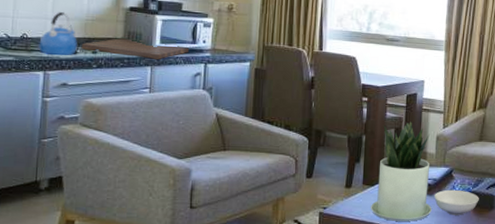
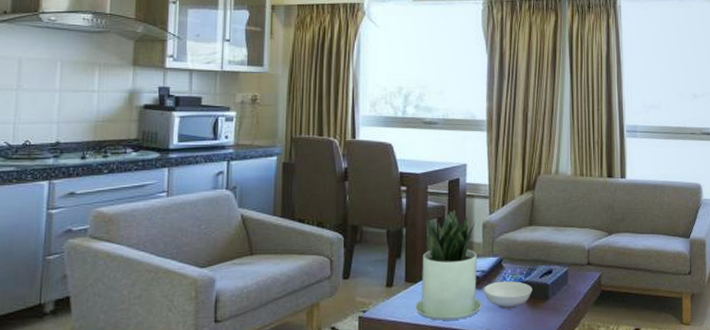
kettle: present [39,12,77,56] -> none [43,115,86,163]
cutting board: present [81,38,190,60] -> none [90,139,211,161]

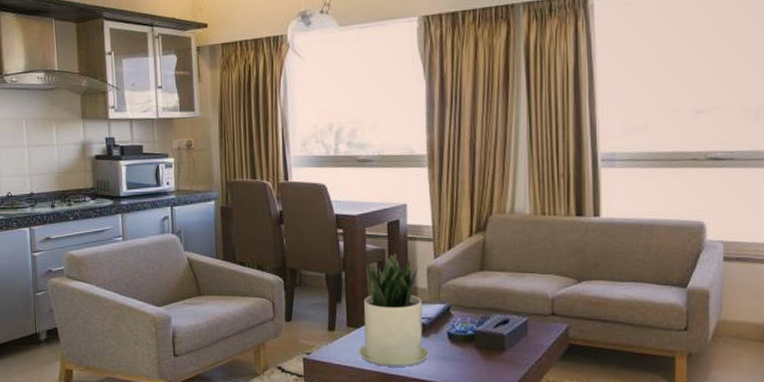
bowl: present [484,280,533,309] -> none [431,329,486,359]

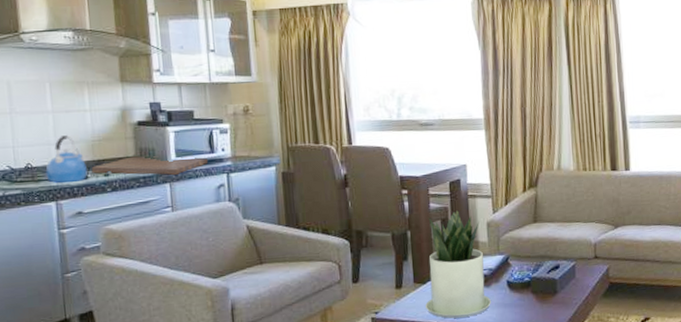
kettle: none [22,168,54,211] -> present [45,135,88,183]
cutting board: none [57,187,155,207] -> present [91,156,209,176]

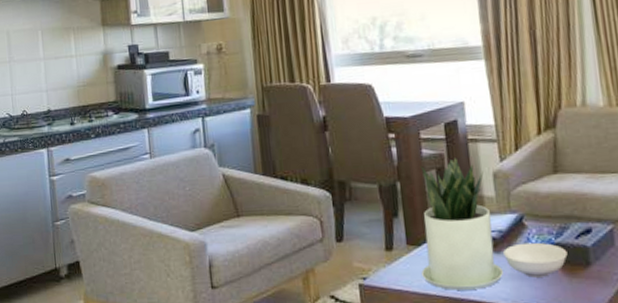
kettle: present [45,135,88,183] -> none [38,82,74,130]
cutting board: present [91,156,209,176] -> none [77,100,184,121]
bowl: none [492,277,541,305] -> present [503,242,568,278]

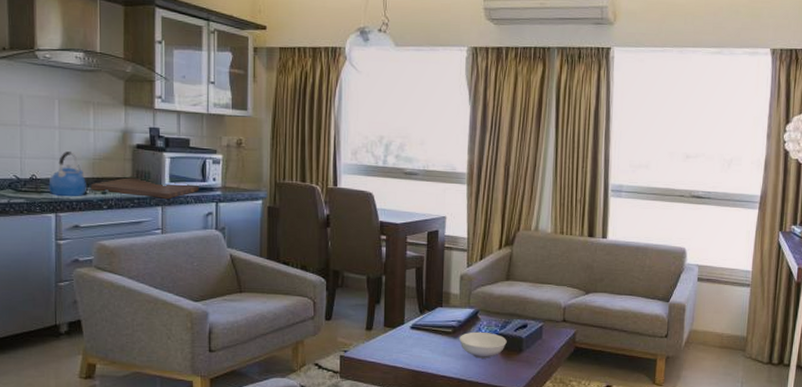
kettle: none [38,82,74,130] -> present [48,151,86,197]
cutting board: none [77,100,184,121] -> present [90,177,200,200]
planter: present [420,158,503,290] -> none [393,261,457,365]

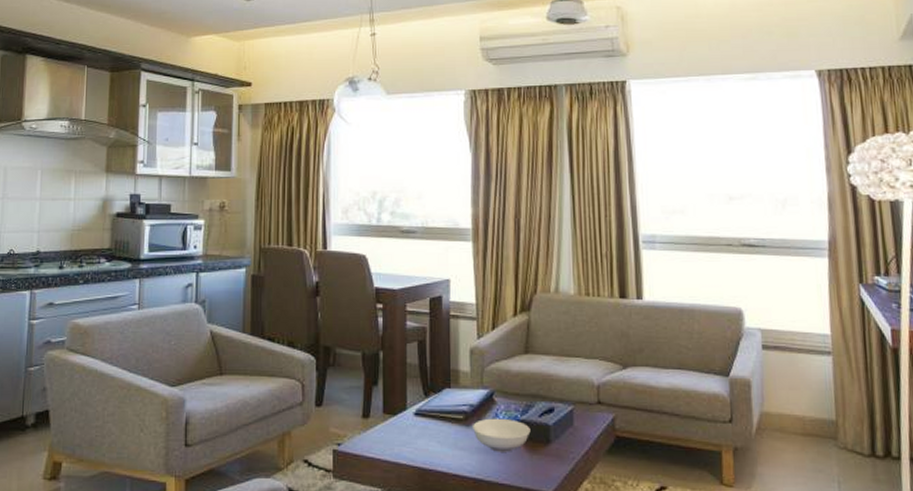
kettle: present [48,151,86,197] -> none [25,223,64,272]
cutting board: present [90,177,200,200] -> none [67,248,180,272]

